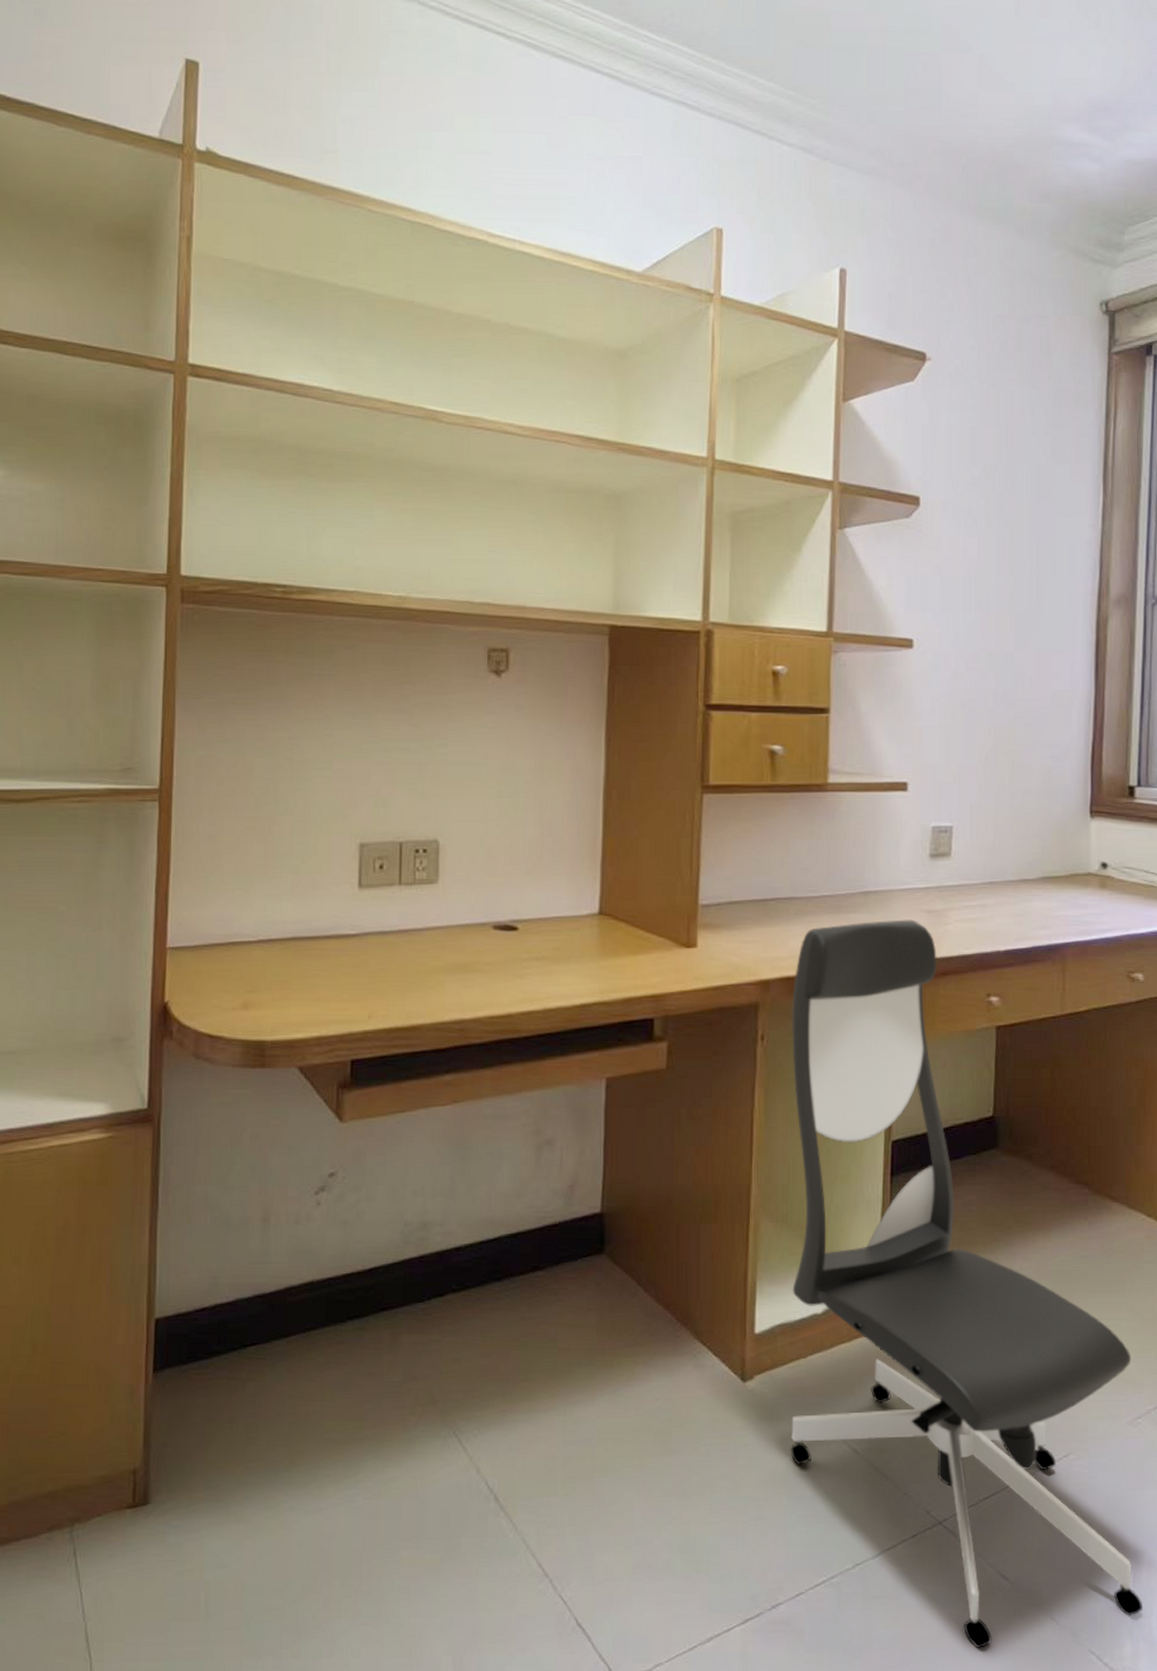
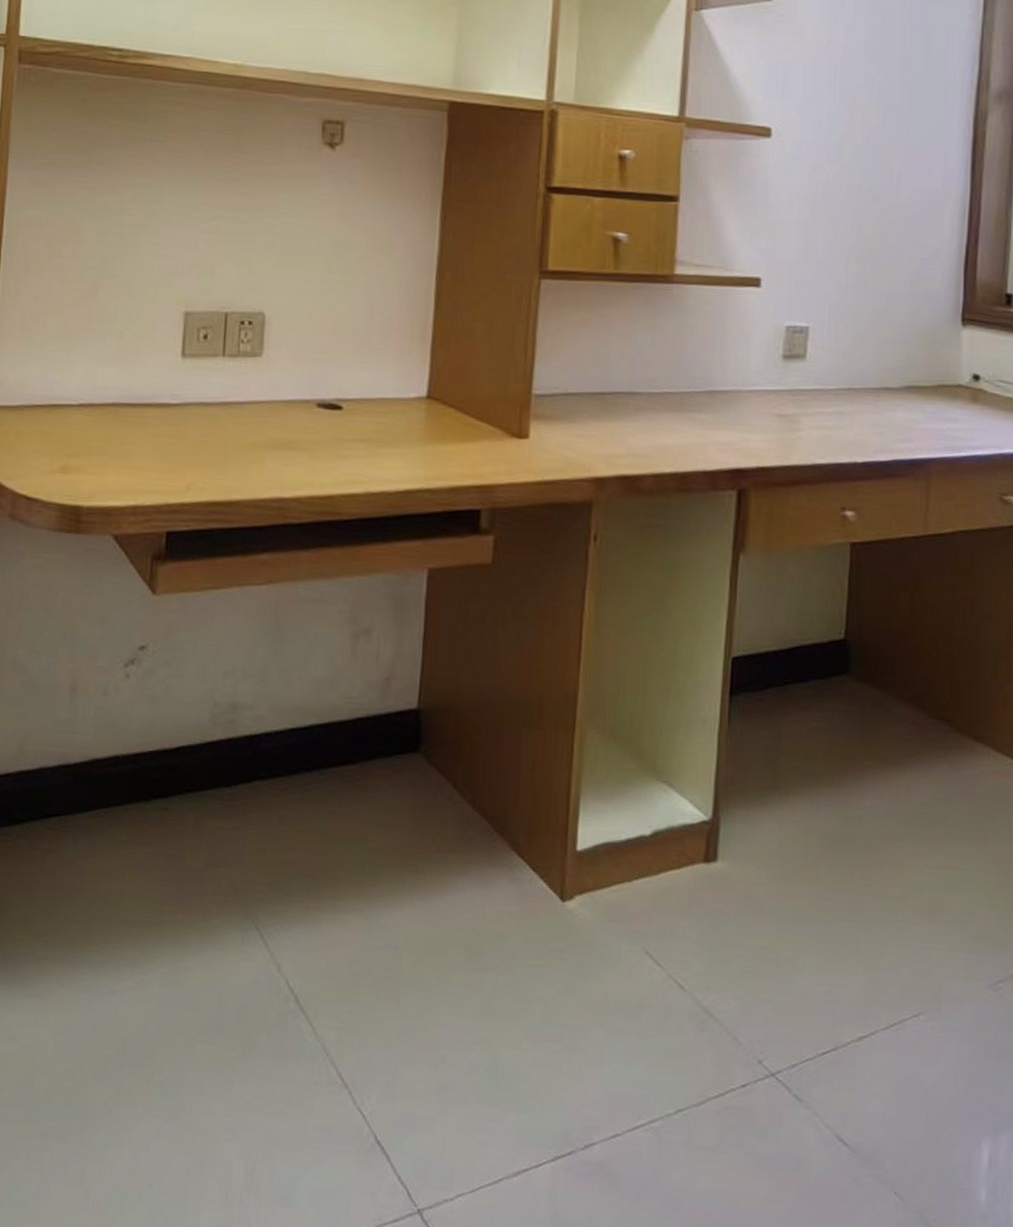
office chair: present [790,919,1143,1649] -> none [611,422,1000,1218]

